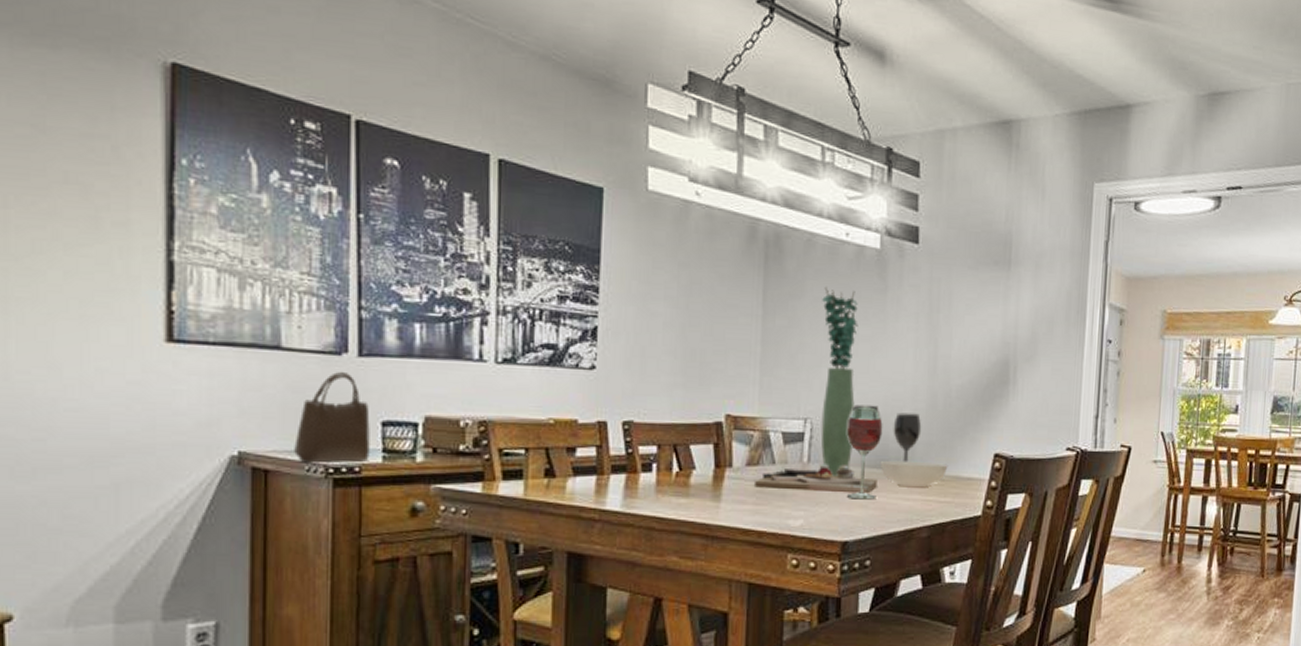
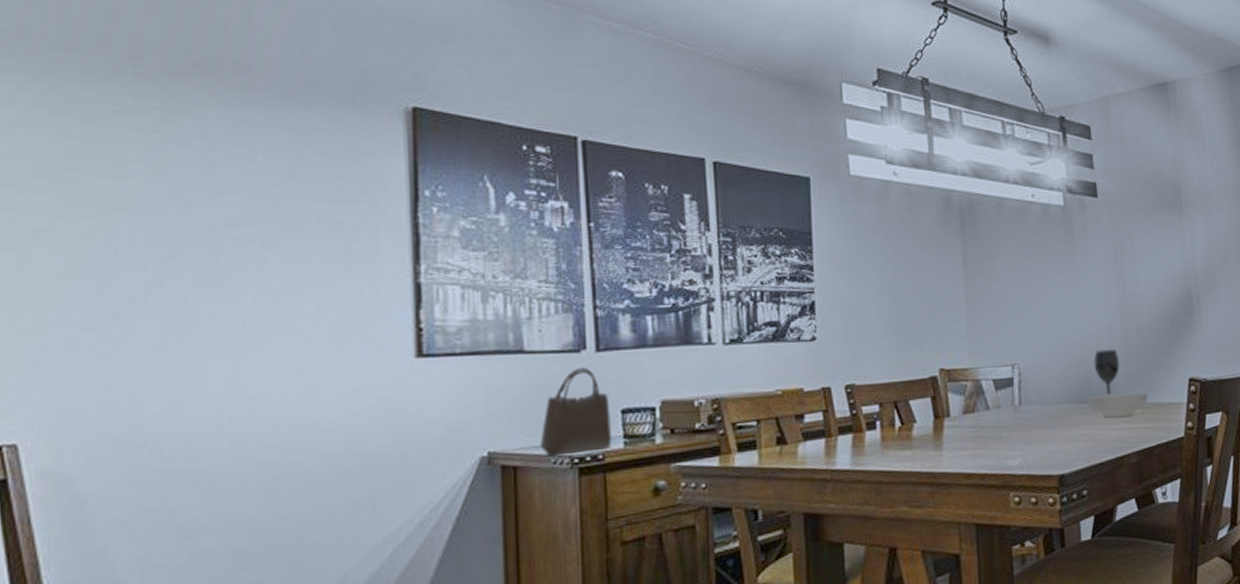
decorative tray: present [753,464,877,494] -> none [971,403,1085,434]
vase: present [820,286,858,476] -> none [1017,243,1059,415]
wineglass: present [846,404,883,500] -> none [1051,346,1086,434]

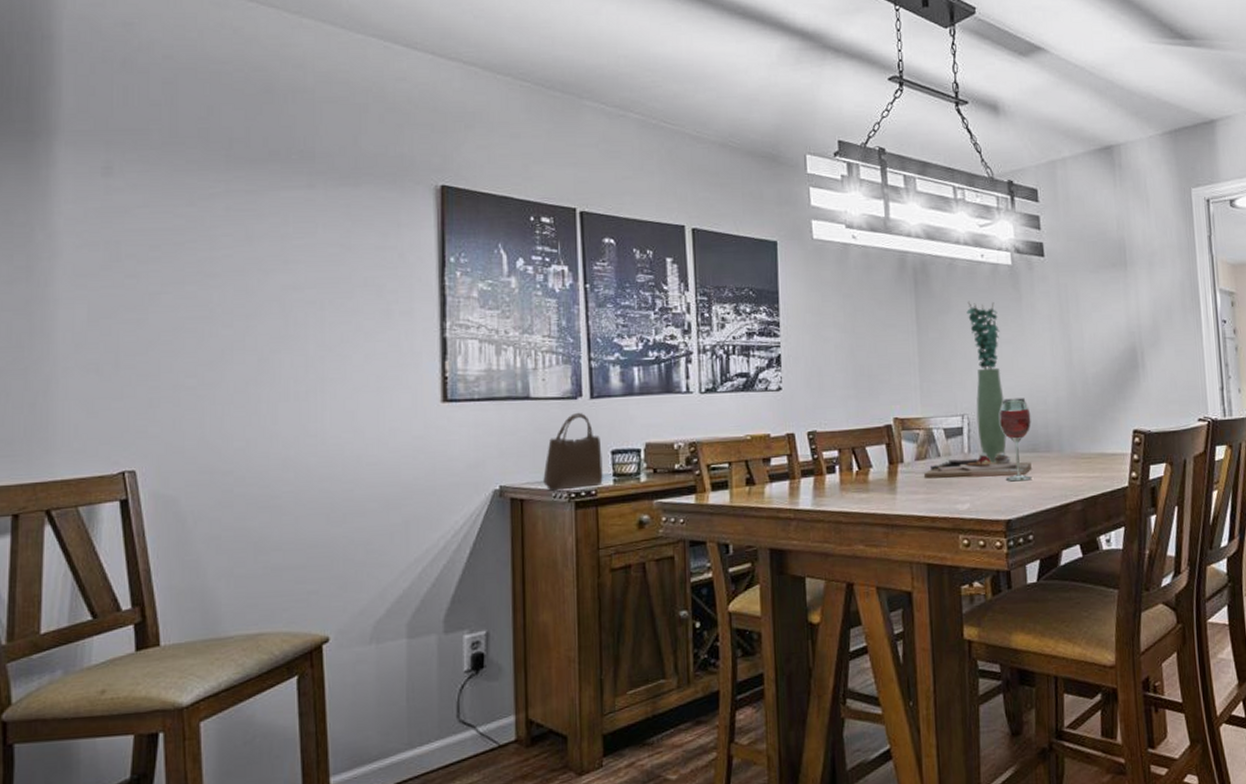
decorative tray: none [971,403,1085,434] -> present [923,452,1032,479]
vase: none [1017,243,1059,415] -> present [966,301,1007,463]
wineglass: none [1051,346,1086,434] -> present [999,398,1032,482]
bowl: present [1085,392,1148,419] -> none [1031,442,1093,467]
wine glass: present [1093,349,1120,395] -> none [1040,401,1066,445]

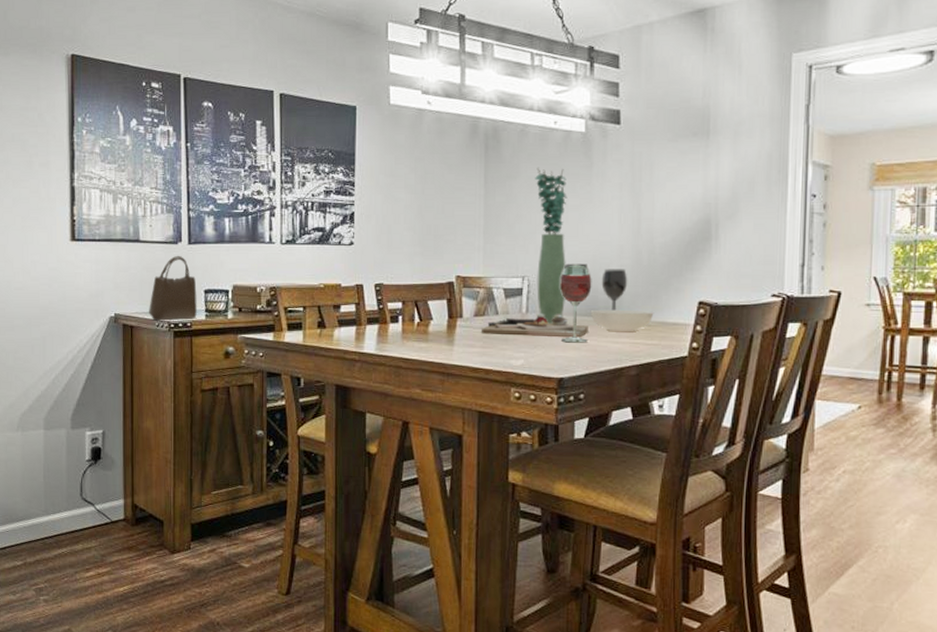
bowl: none [1031,442,1093,467] -> present [590,309,654,333]
wine glass: none [1040,401,1066,445] -> present [601,269,628,311]

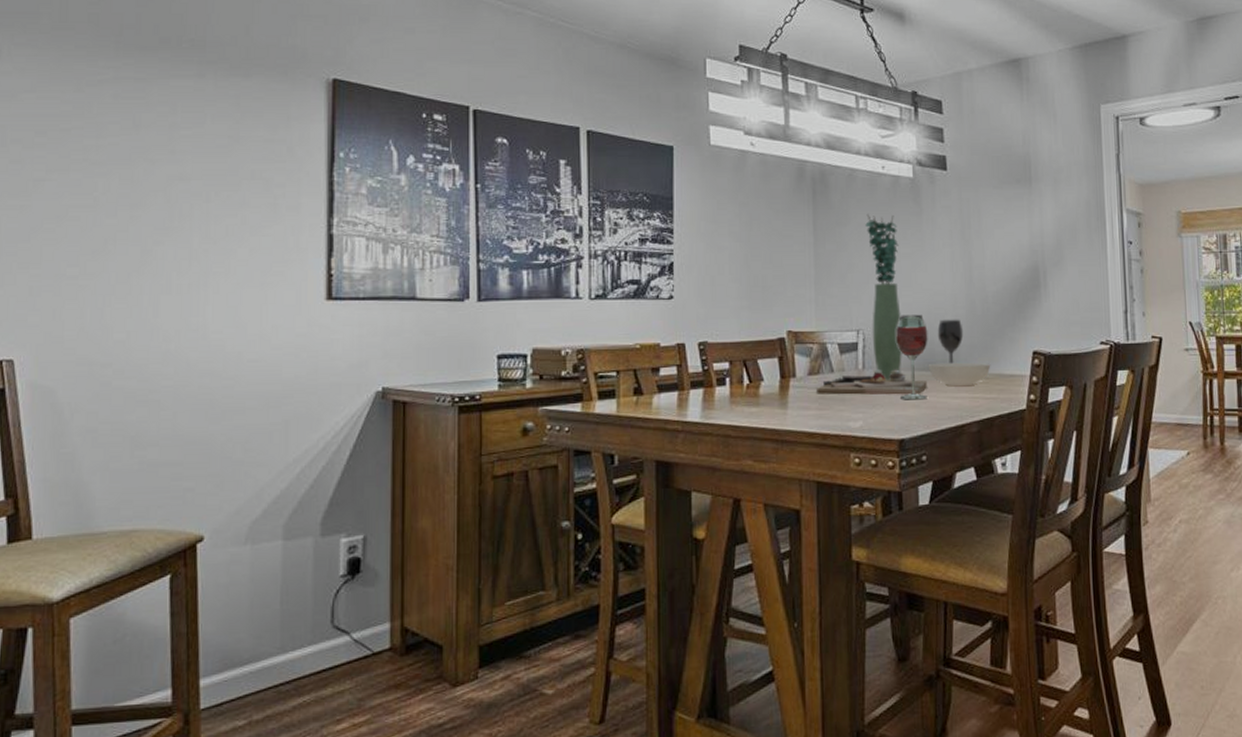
handbag: present [149,255,197,321] -> none [427,314,488,394]

